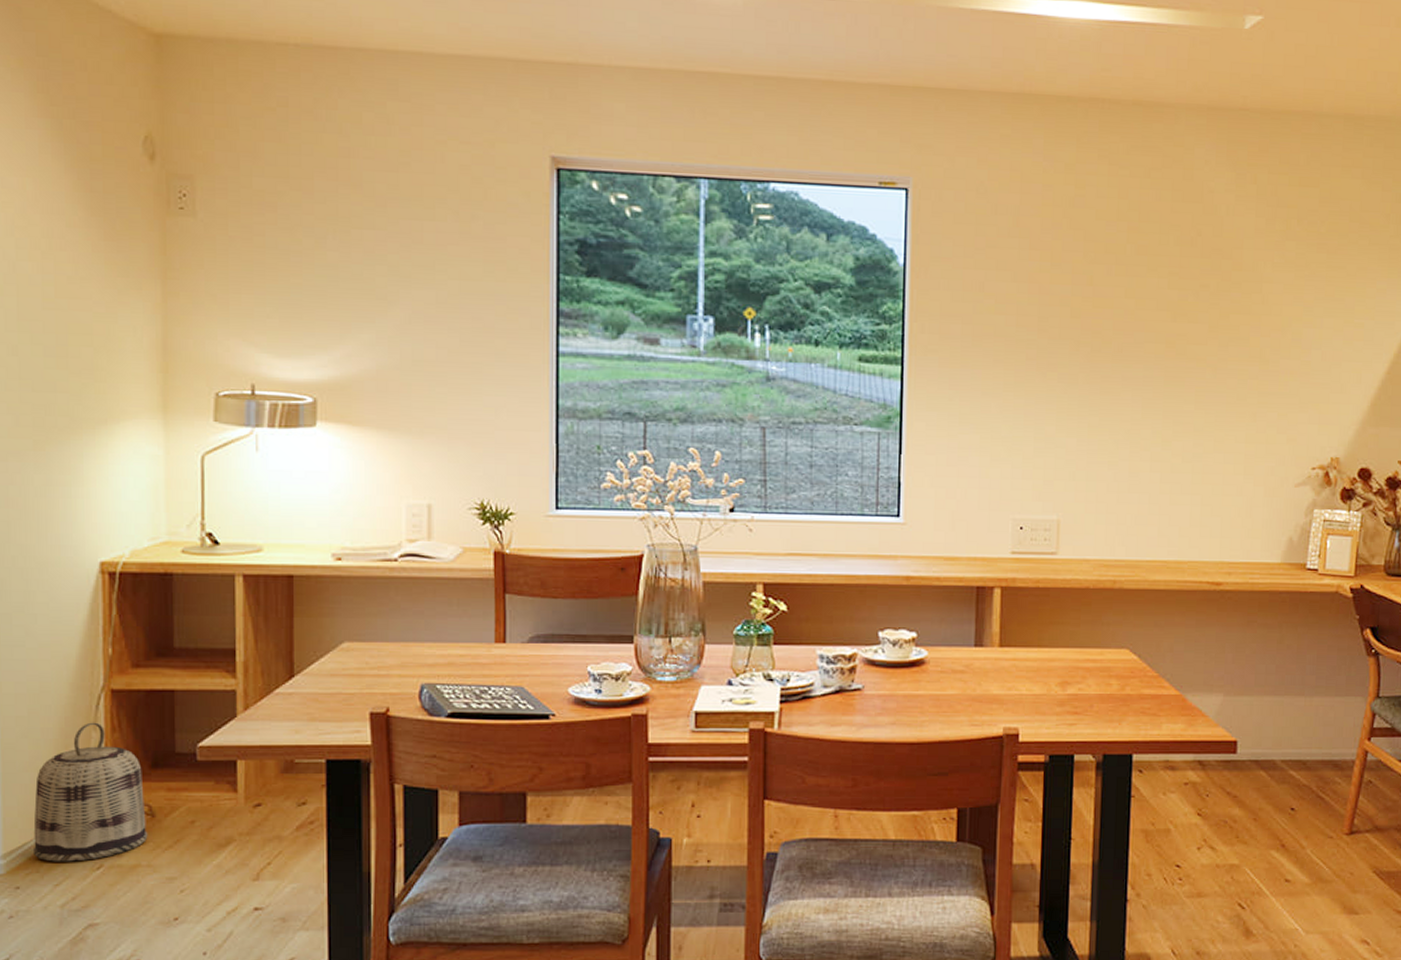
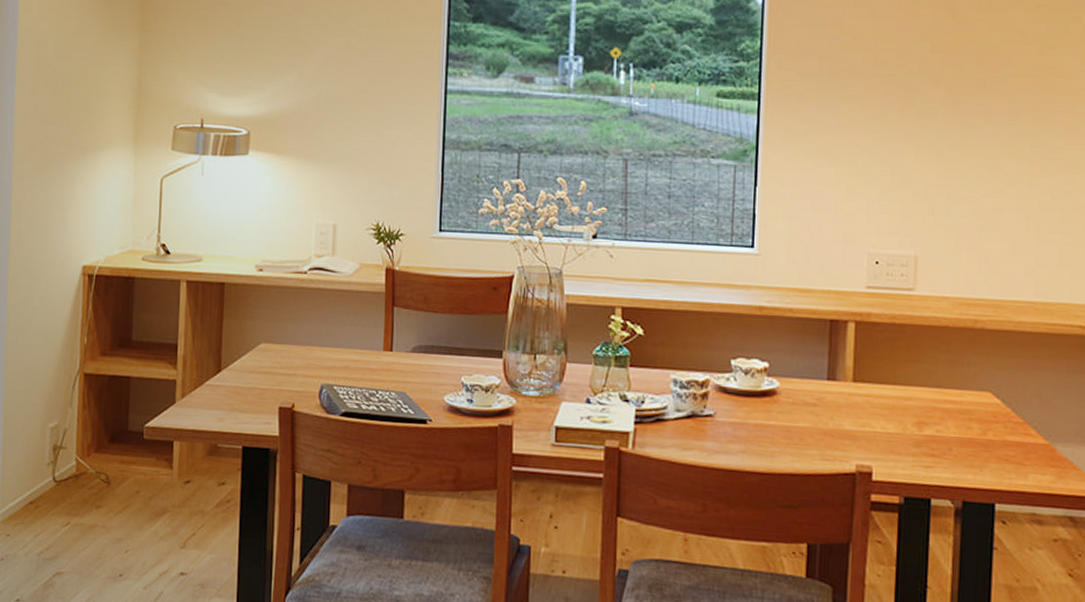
basket: present [32,722,148,862] -> none [20,400,104,518]

